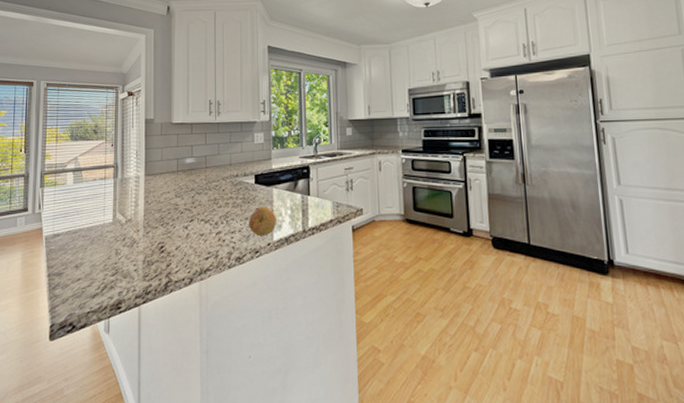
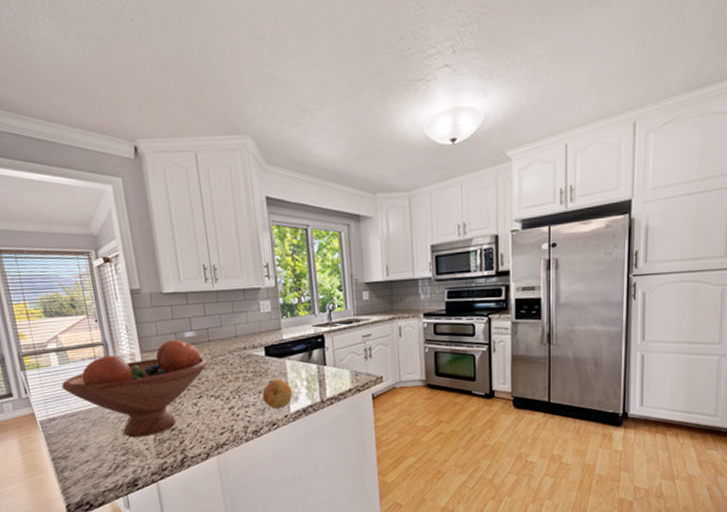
fruit bowl: none [71,164,202,258] -> present [62,339,208,438]

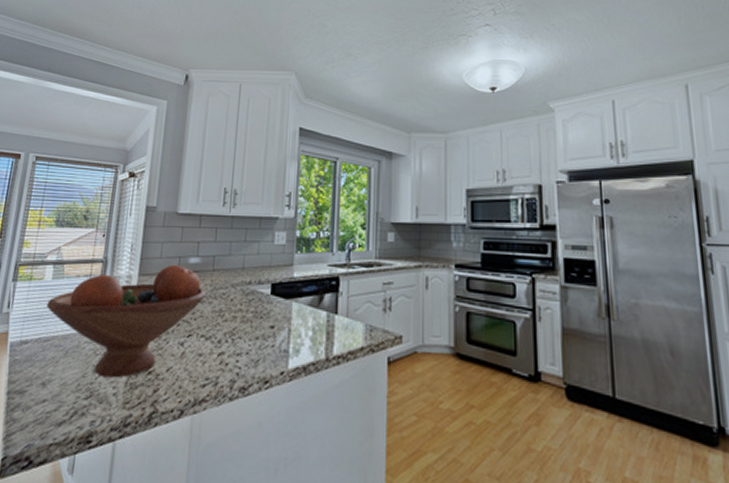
fruit: present [262,378,293,409] -> none [259,323,295,363]

